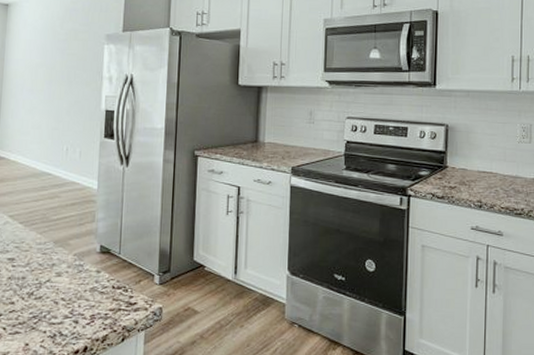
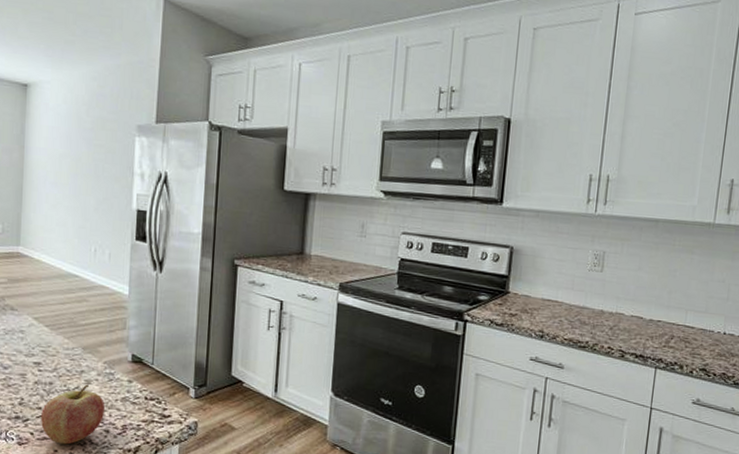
fruit: none [13,277,75,338] -> present [41,384,106,445]

